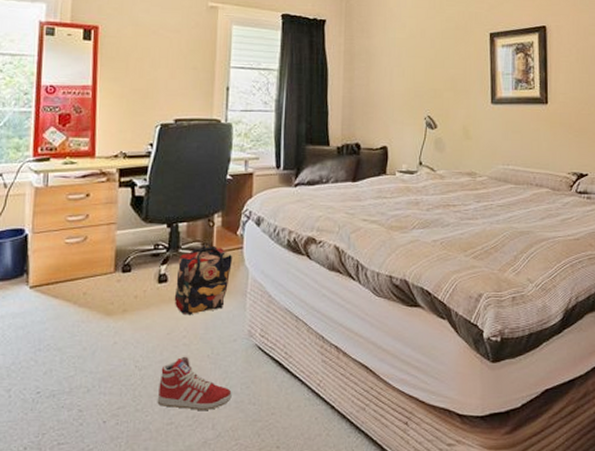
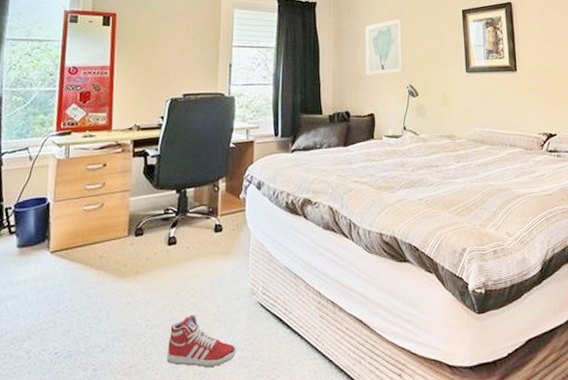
backpack: present [174,244,232,316] -> none [182,207,235,276]
wall art: none [379,41,422,105] -> present [366,18,404,76]

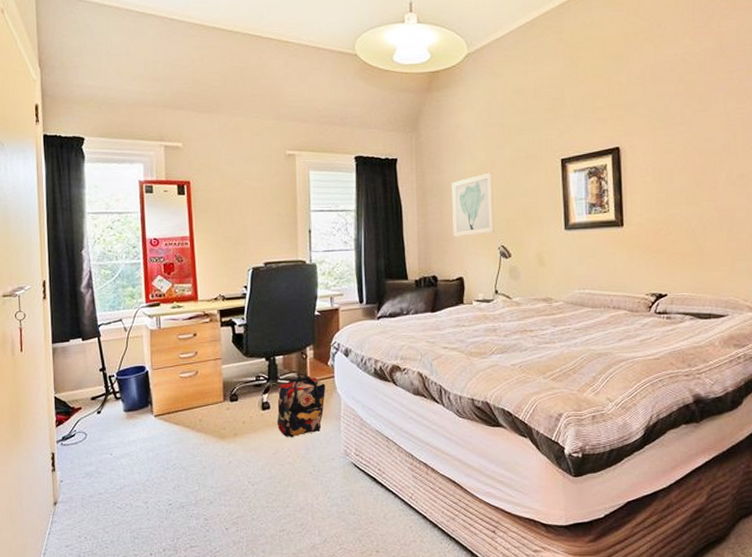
sneaker: present [166,314,236,367] -> none [269,473,334,519]
backpack: none [182,207,235,276] -> present [277,374,325,438]

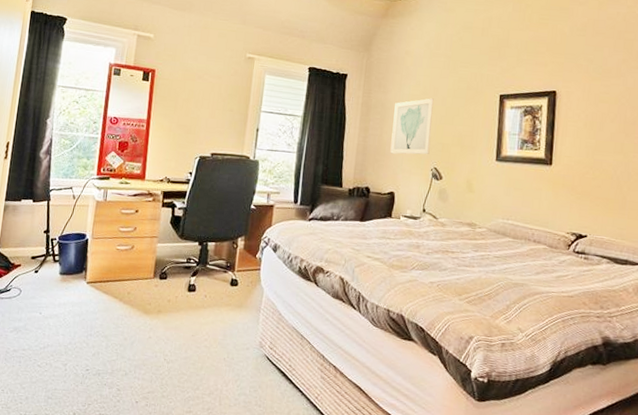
backpack: present [277,374,325,438] -> none [200,263,251,323]

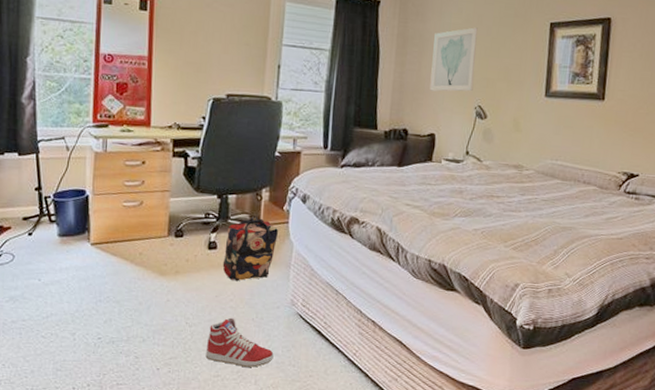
sneaker: none [180,356,242,405] -> present [205,317,274,367]
backpack: none [200,263,251,323] -> present [222,216,278,282]

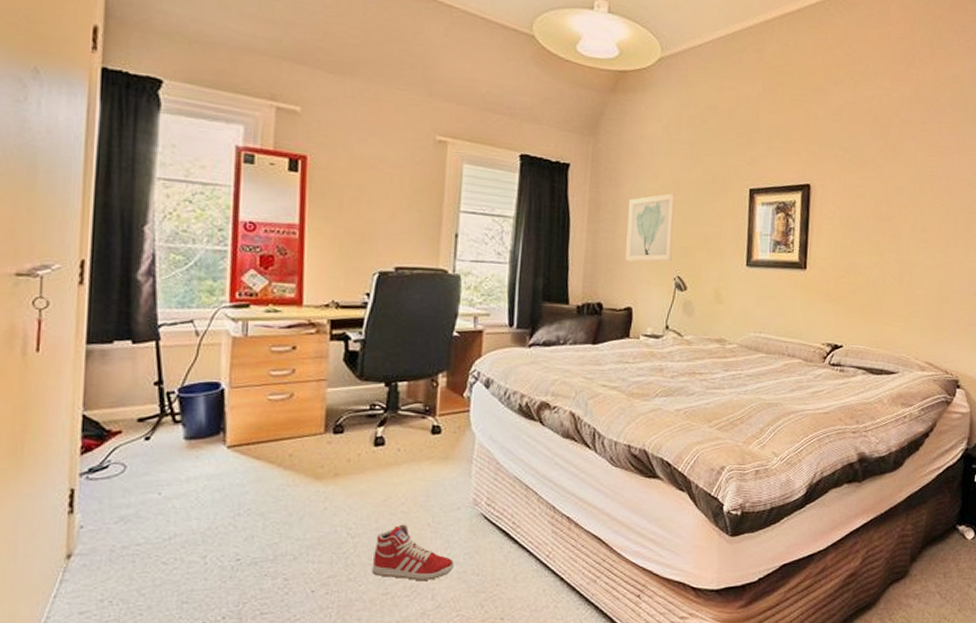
backpack: present [222,216,278,282] -> none [392,405,457,482]

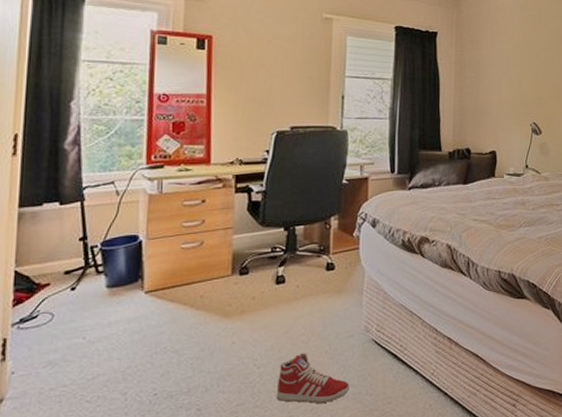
wall art: present [625,193,675,262] -> none [488,53,528,112]

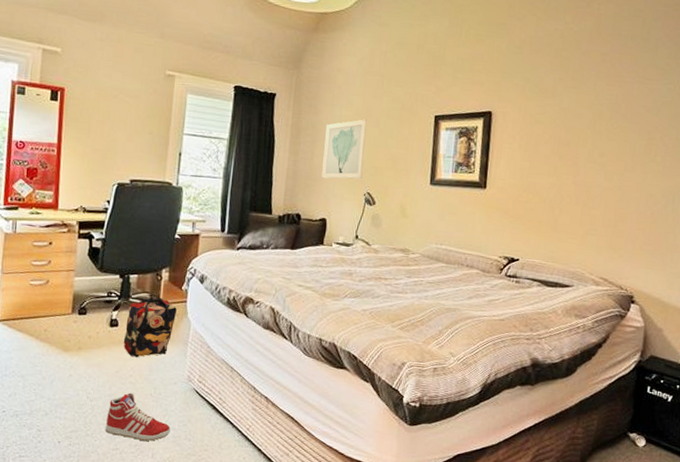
backpack: none [292,245,349,314] -> present [123,295,177,358]
wall art: none [488,53,528,112] -> present [321,119,367,179]

